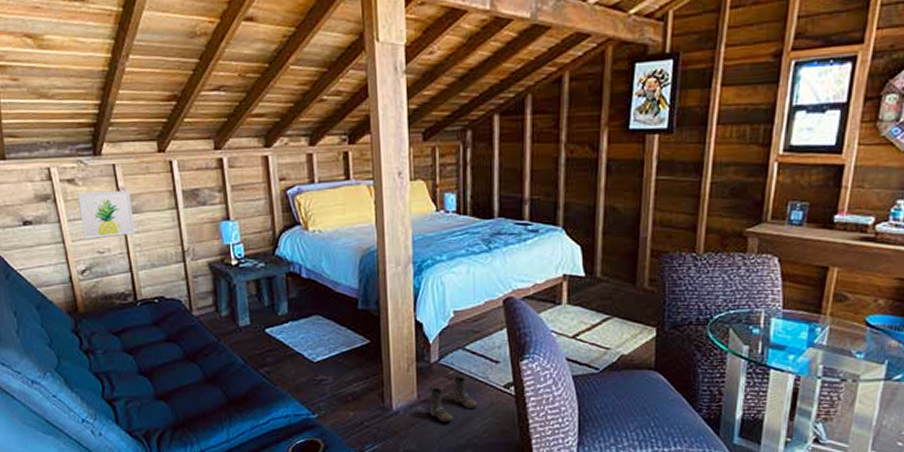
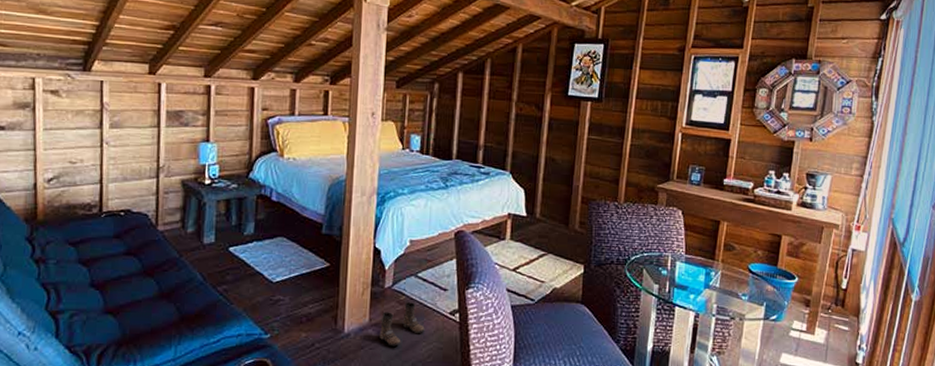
wall art: present [78,190,135,238] -> none [57,104,114,149]

